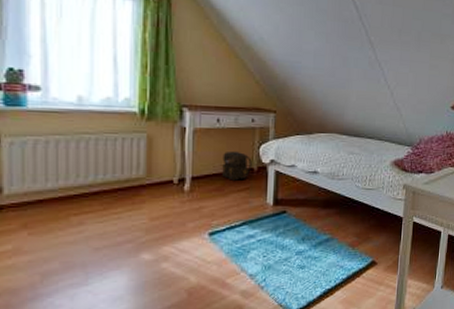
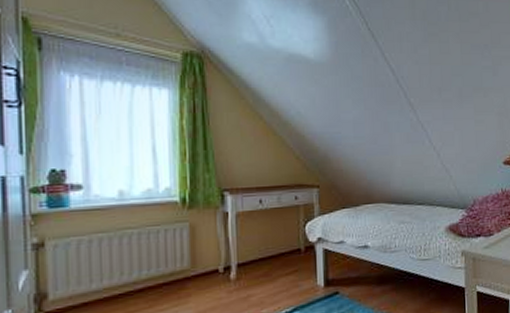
backpack: present [222,151,252,181] -> none [268,231,299,264]

